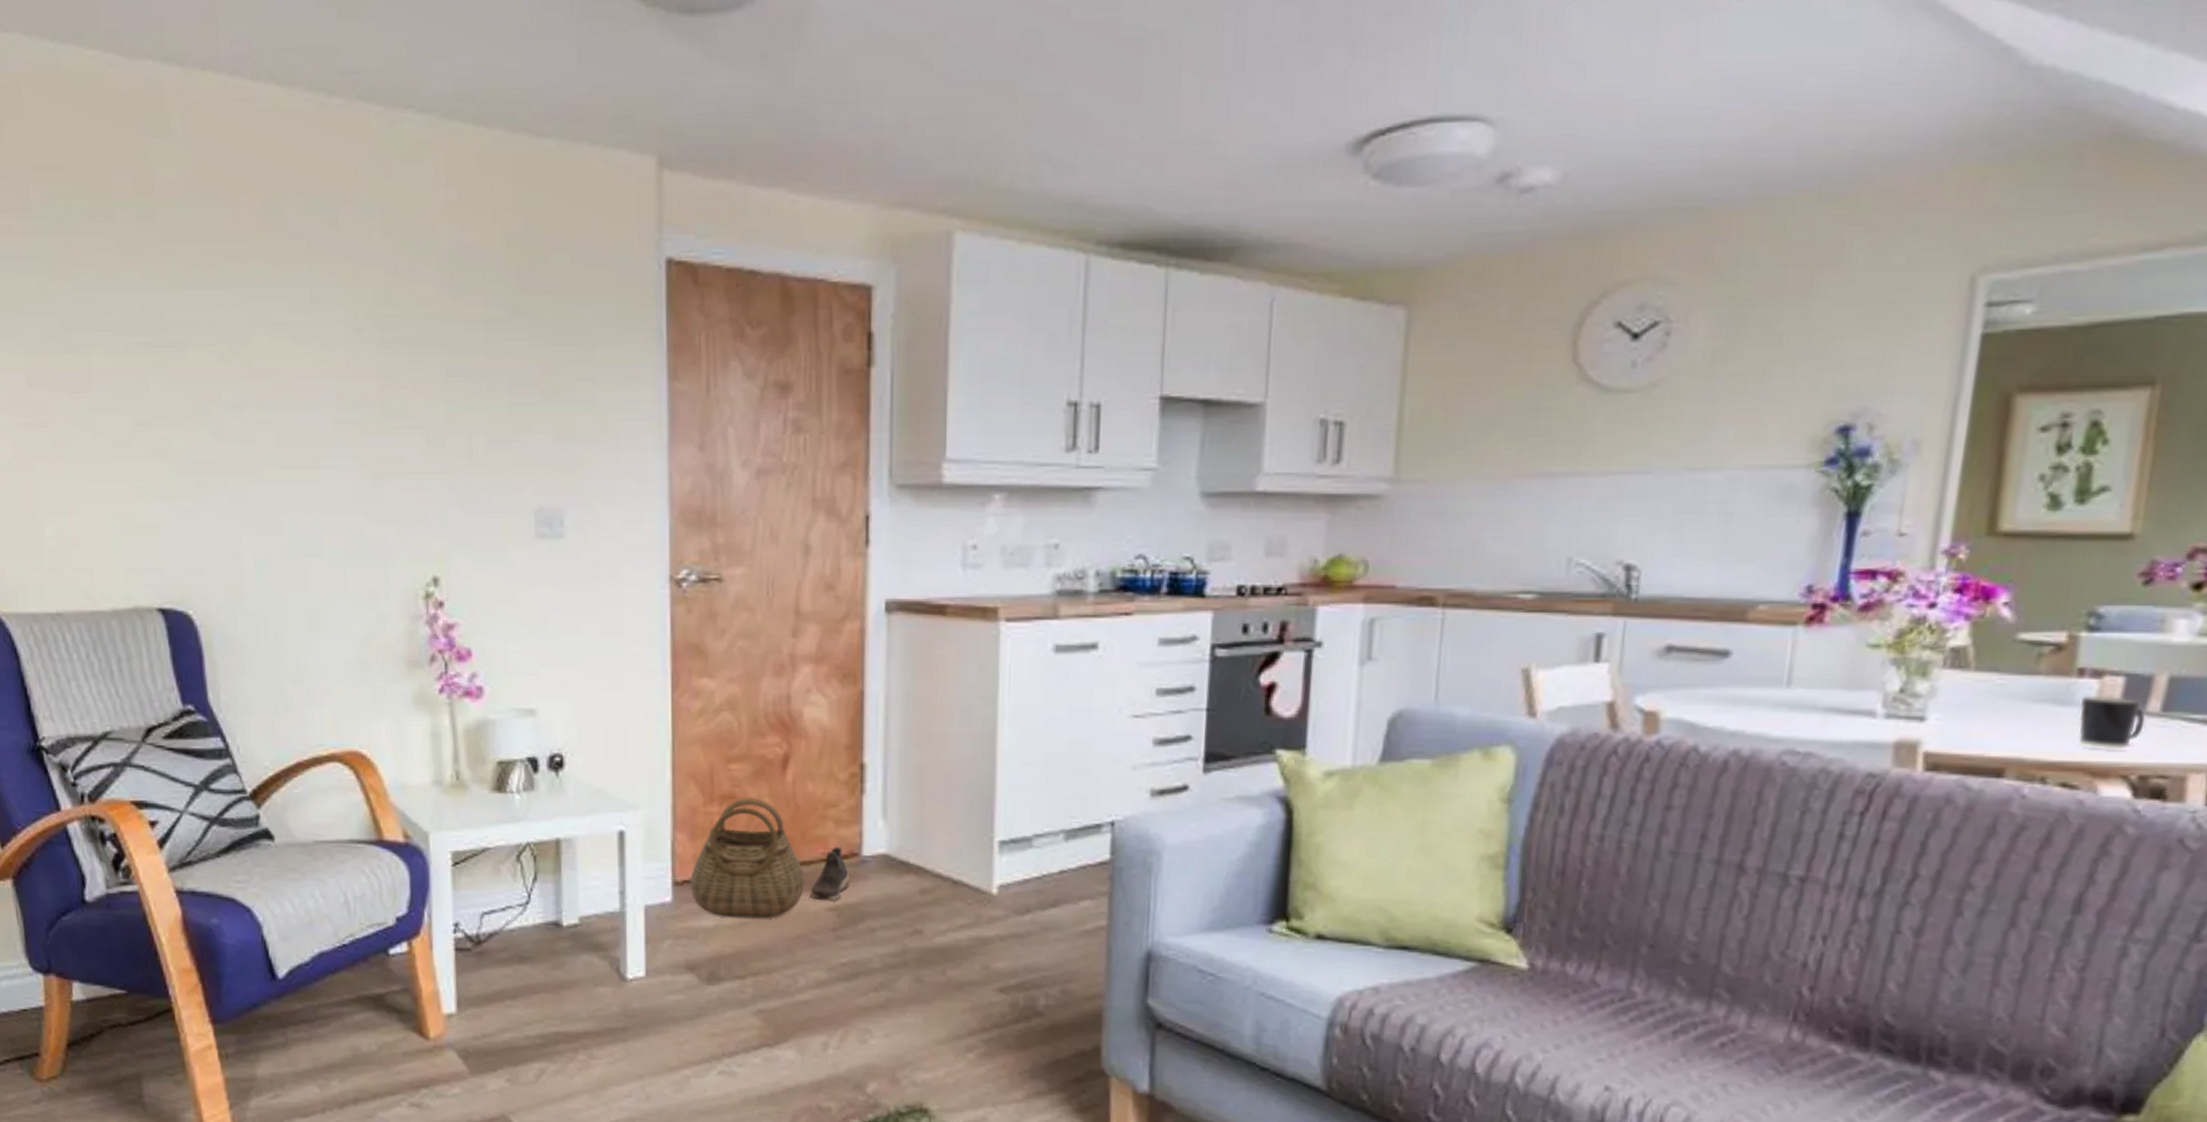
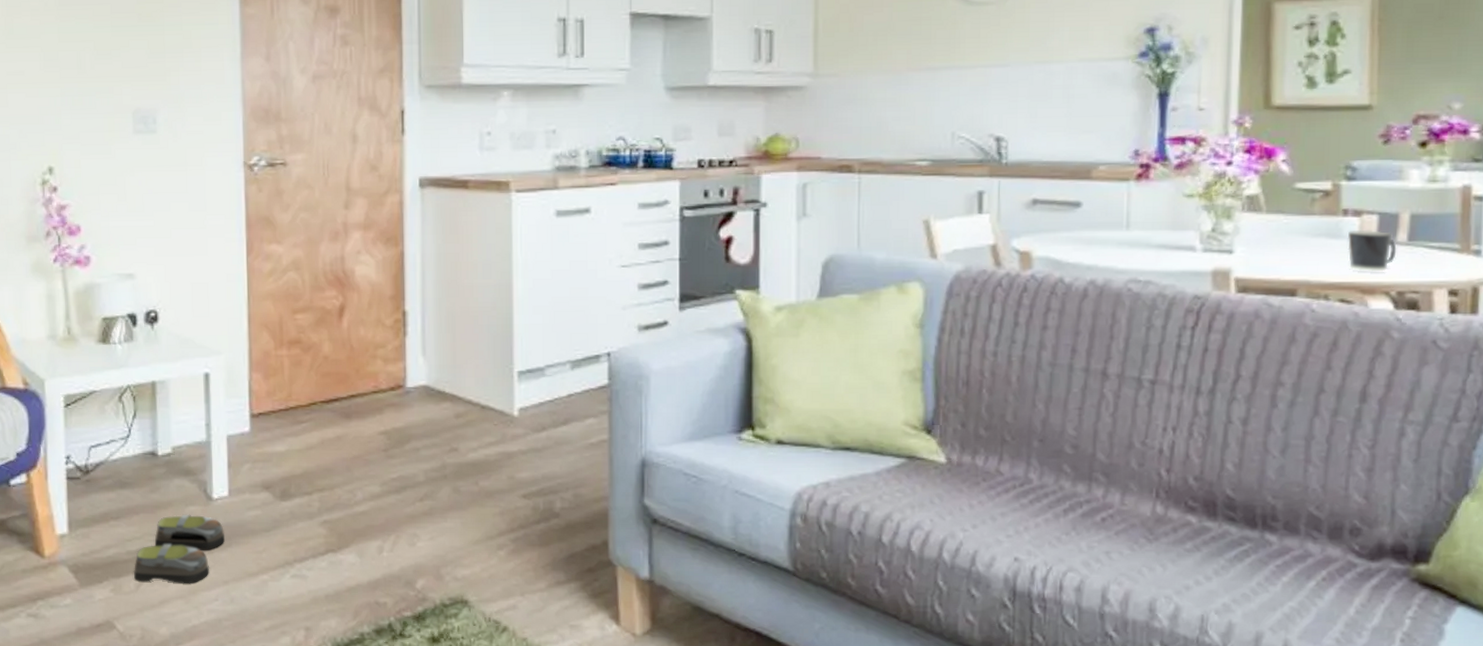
slippers: none [532,996,640,1077] -> present [133,514,225,584]
basket: present [690,798,806,919] -> none [264,342,361,443]
shoe: present [810,846,850,902] -> none [364,380,398,427]

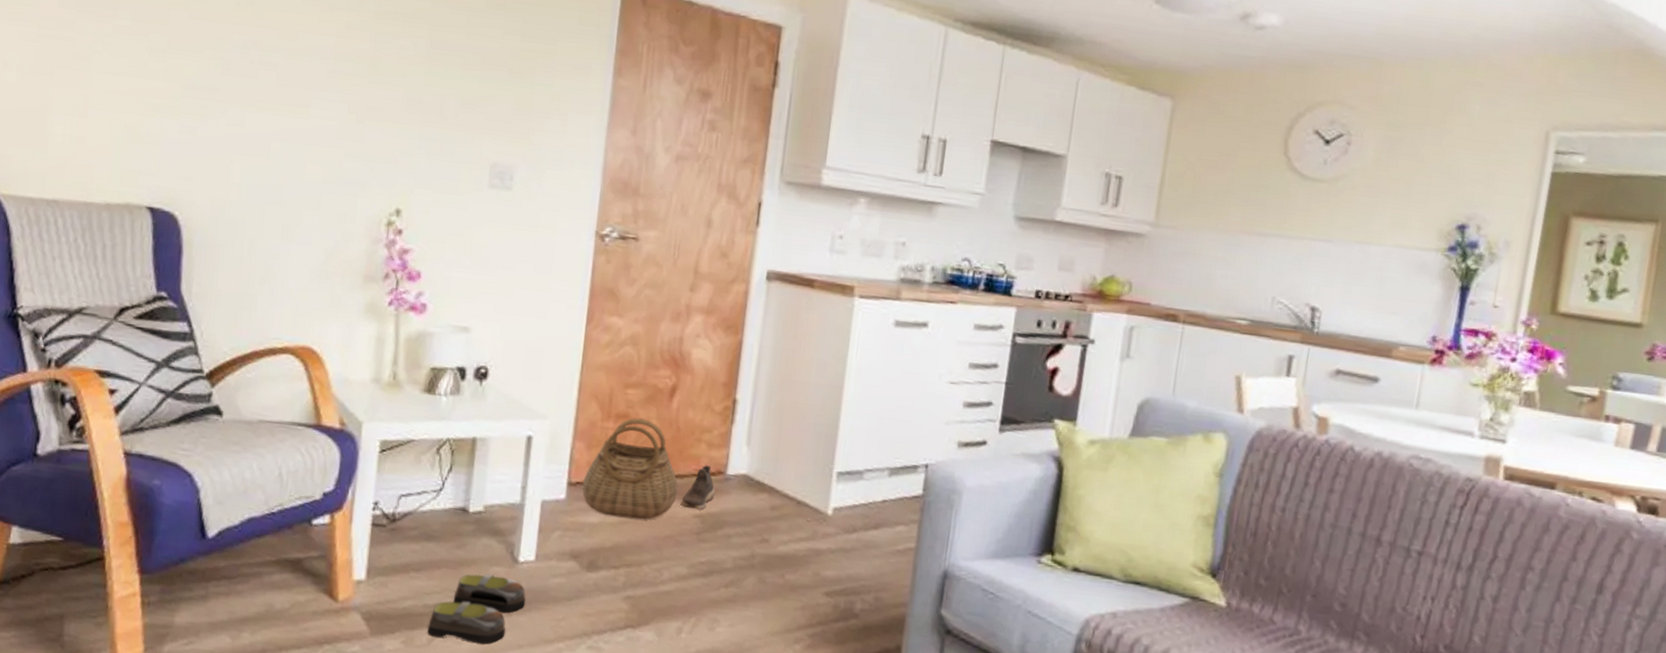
basket: none [264,342,361,443] -> present [582,418,679,519]
shoe: none [364,380,398,427] -> present [680,465,715,510]
mug: present [1347,230,1397,272] -> none [1604,436,1647,476]

